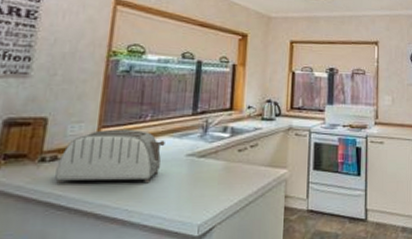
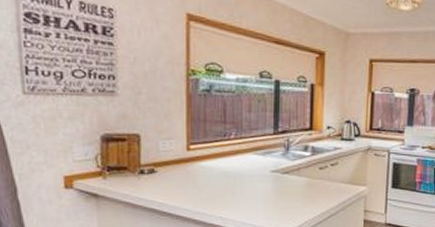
toaster: present [55,130,165,184] -> none [155,147,250,196]

